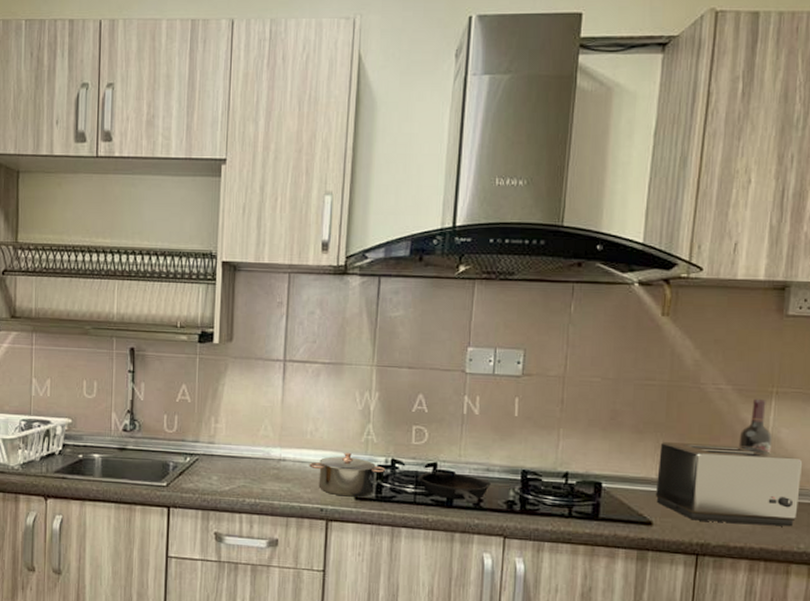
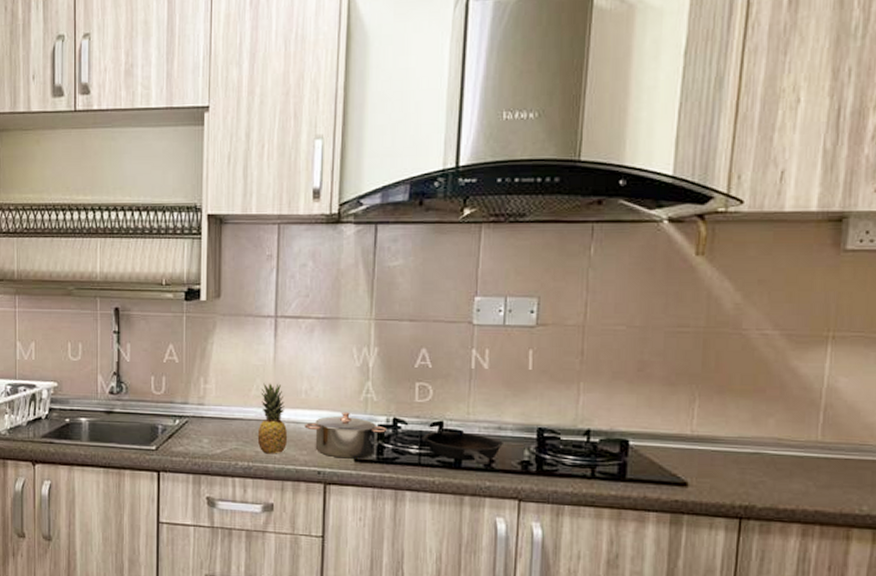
fruit: none [264,423,293,492] -> present [257,383,288,454]
toaster: present [656,441,803,527] -> none [691,394,866,487]
wine bottle: present [738,398,773,452] -> none [788,344,829,404]

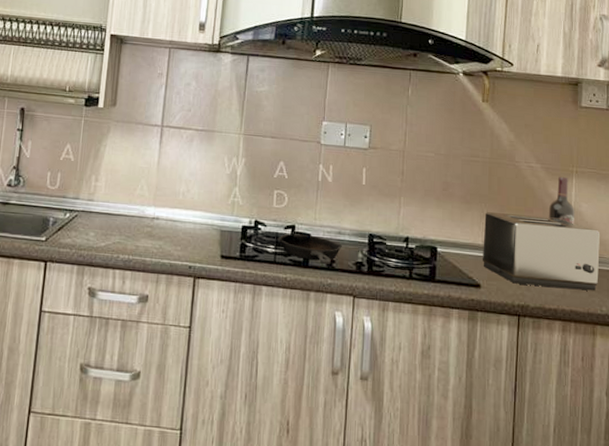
fruit: present [257,383,288,454] -> none [138,184,165,249]
cooking pot: present [304,412,387,459] -> none [180,213,250,256]
toaster: none [691,394,866,487] -> present [483,211,601,291]
wine bottle: none [788,344,829,404] -> present [548,176,575,224]

